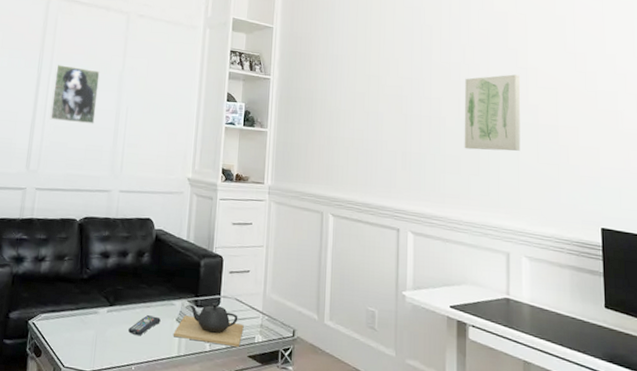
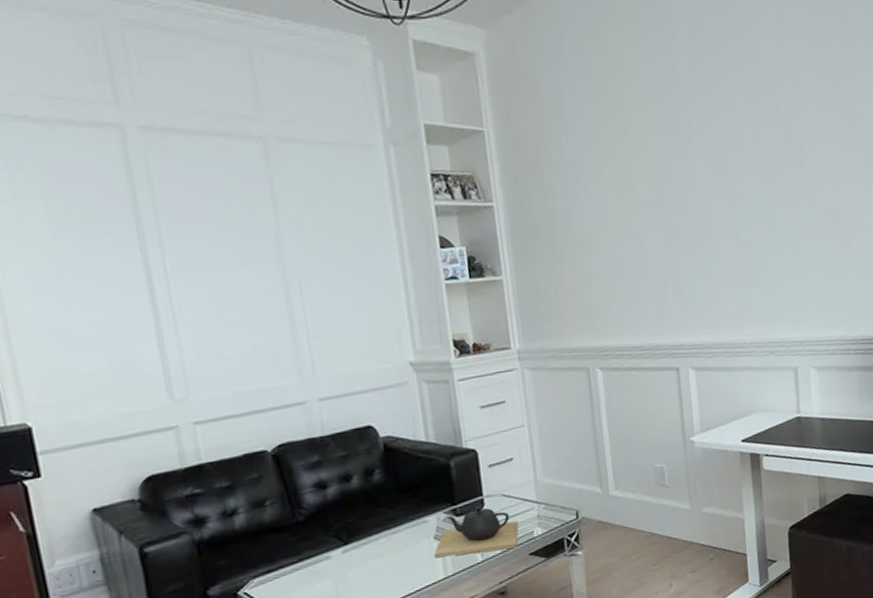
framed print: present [49,65,100,124] -> none [168,235,256,322]
remote control: present [128,315,161,336] -> none [376,541,415,570]
wall art: present [464,74,520,151] -> none [734,152,801,256]

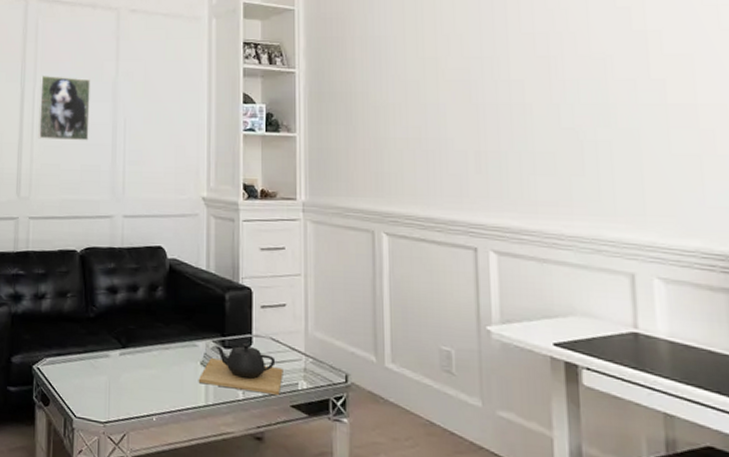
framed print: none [168,235,256,322] -> present [38,76,90,141]

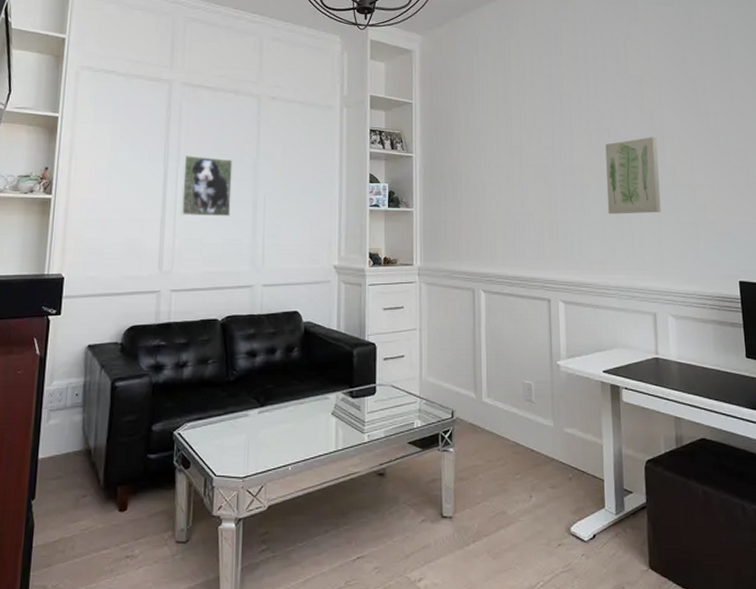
teapot: present [198,343,283,395] -> none [329,392,402,434]
wall art: none [557,41,643,143] -> present [605,137,661,214]

